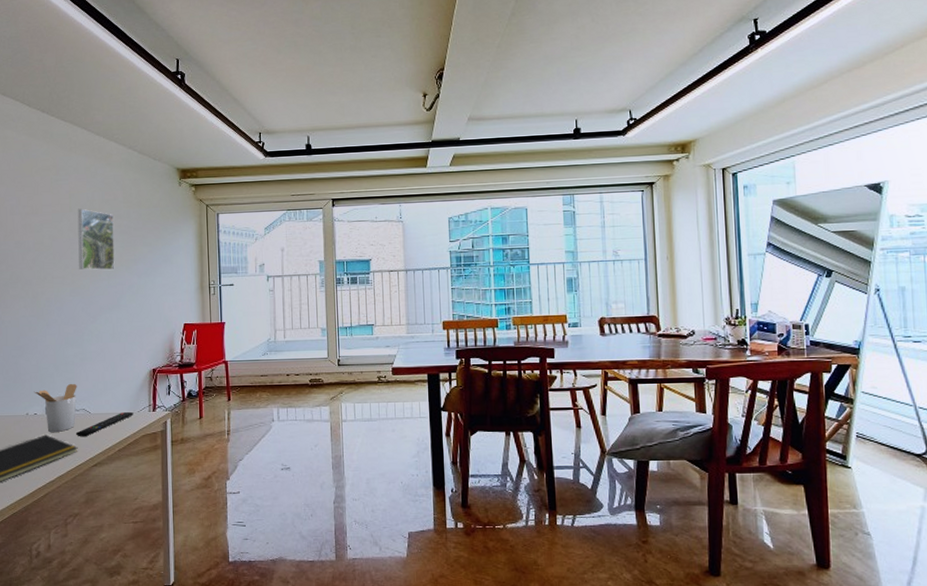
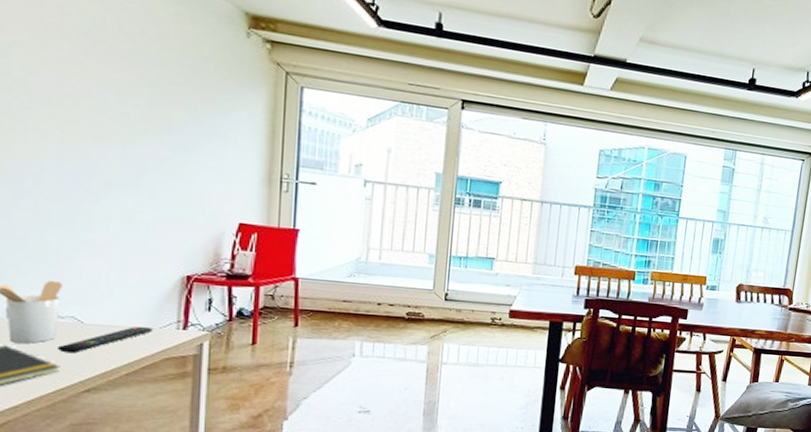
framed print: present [77,208,115,271] -> none [74,35,137,135]

